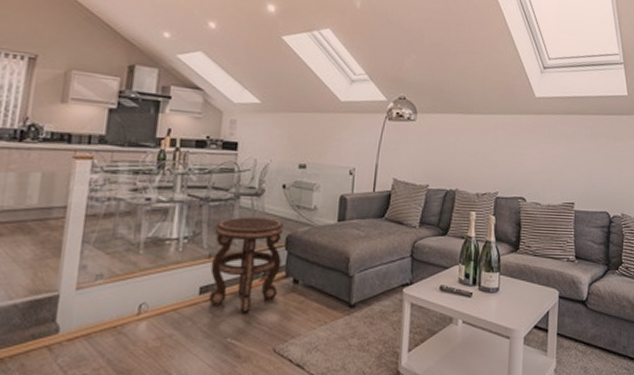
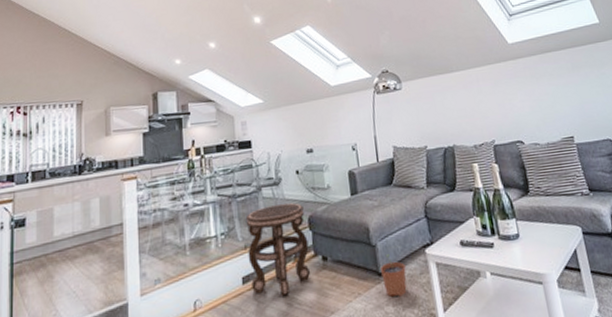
plant pot: none [352,287,379,331] -> present [381,254,407,297]

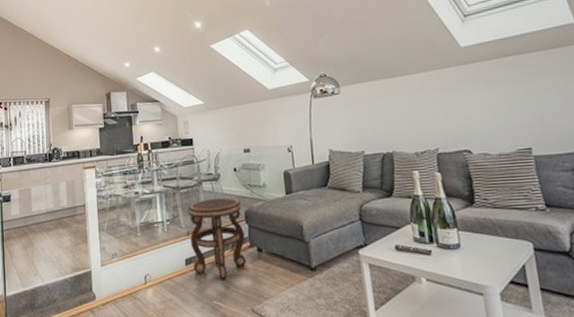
plant pot: present [381,254,407,297] -> none [313,252,339,292]

